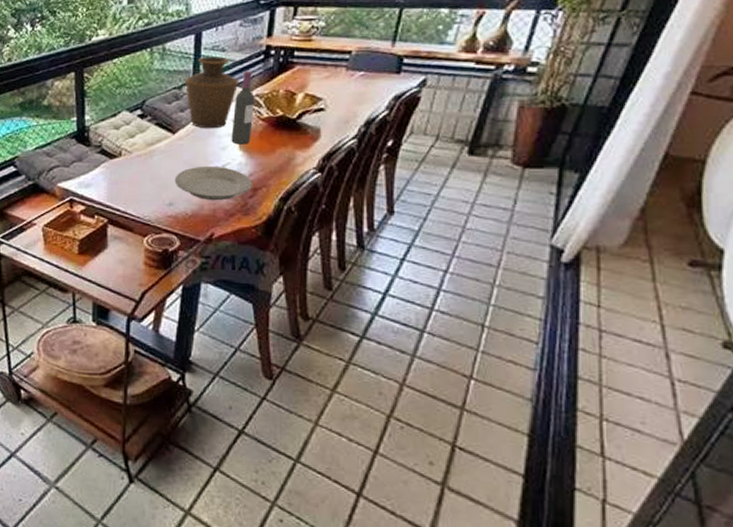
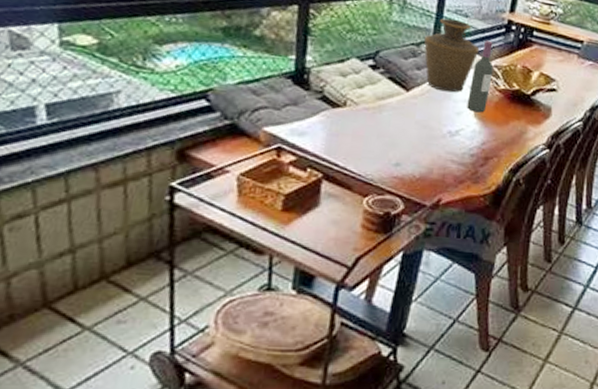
plate: present [174,167,252,201] -> none [404,128,484,166]

